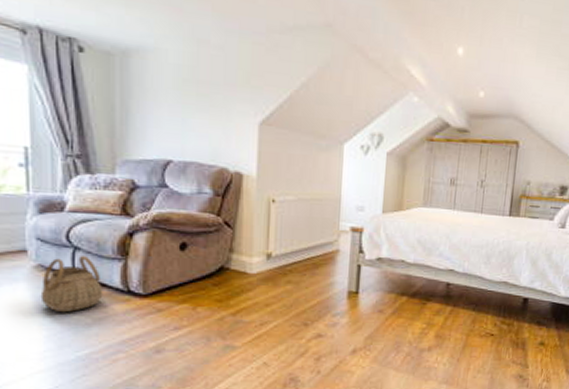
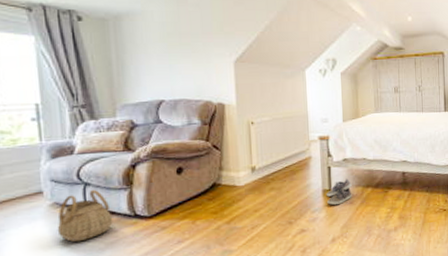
shoe: none [352,281,384,312] -> present [327,178,352,206]

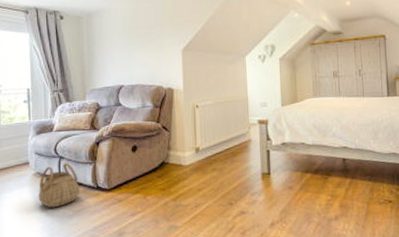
shoe: present [327,178,352,206] -> none [266,163,291,190]

